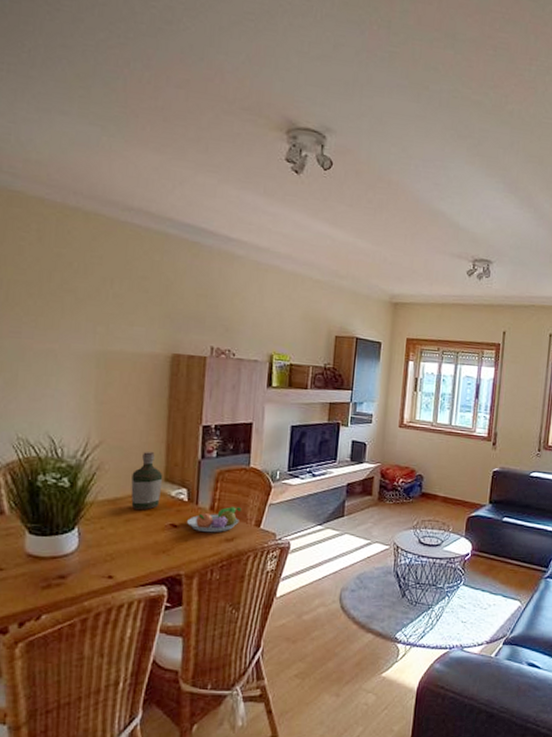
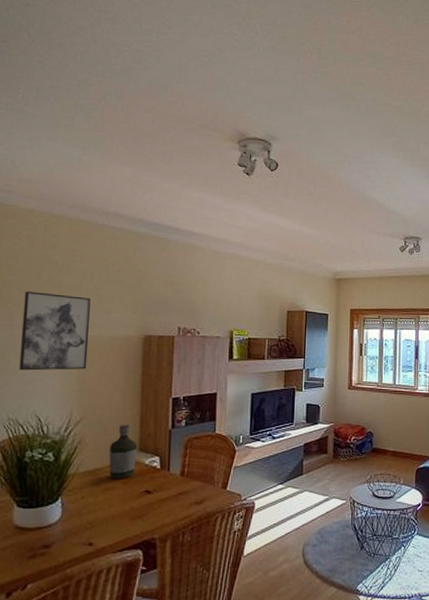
wall art: none [29,295,111,389] -> present [19,291,91,371]
fruit bowl: present [187,506,242,533] -> none [160,471,209,497]

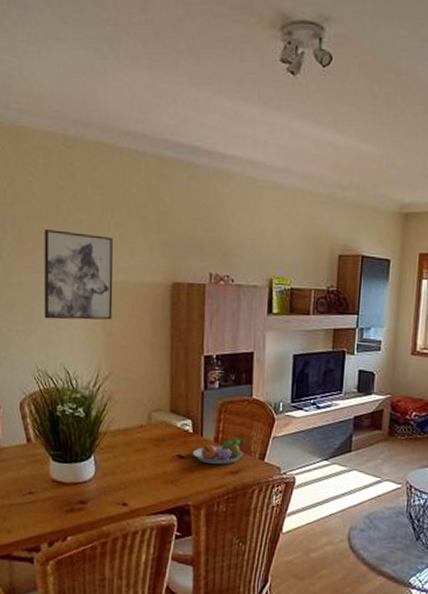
bottle: present [109,425,138,480] -> none [139,383,169,441]
fruit bowl: none [160,471,209,497] -> present [193,439,246,465]

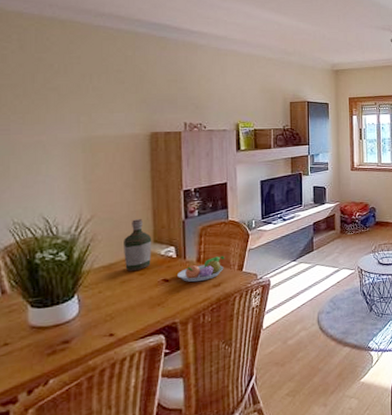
wall art: present [43,229,113,320] -> none [19,95,93,175]
bottle: none [139,383,169,441] -> present [124,219,152,272]

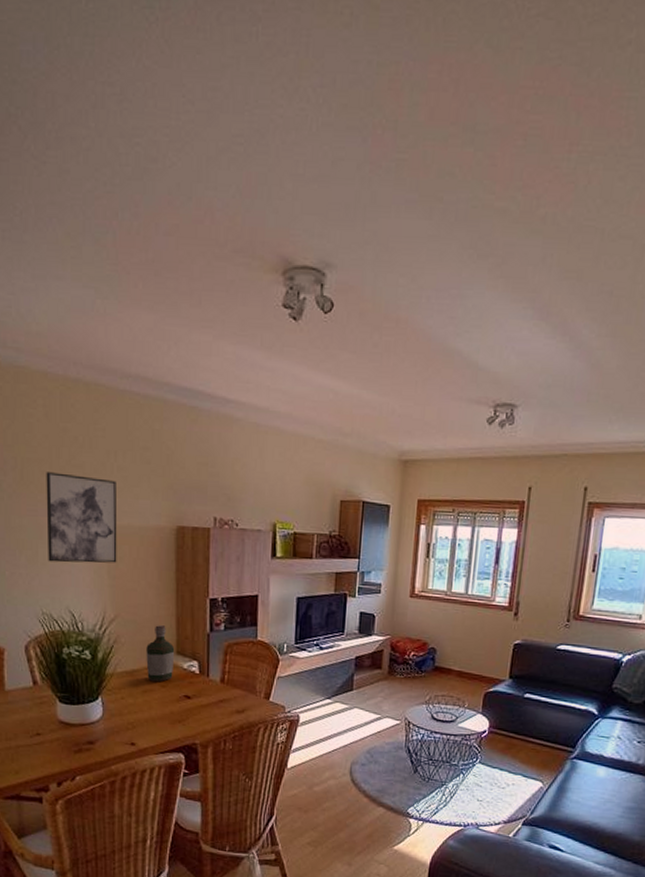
wall art: none [19,95,93,175] -> present [46,472,117,563]
fruit bowl: present [178,256,225,283] -> none [200,679,251,705]

